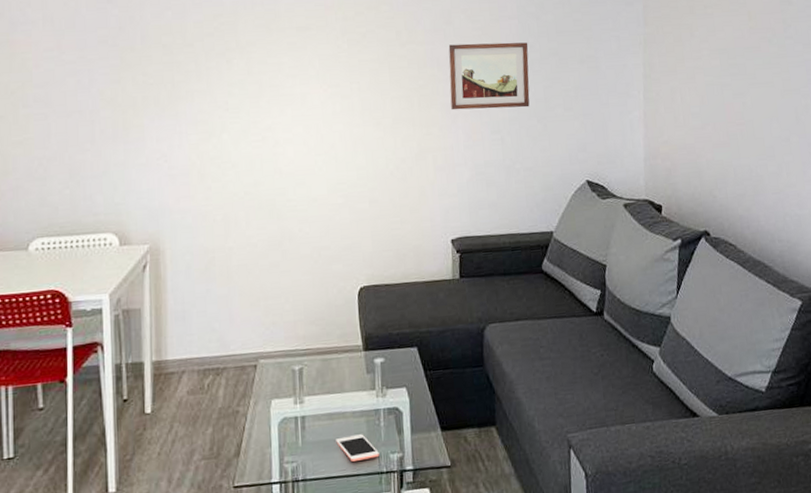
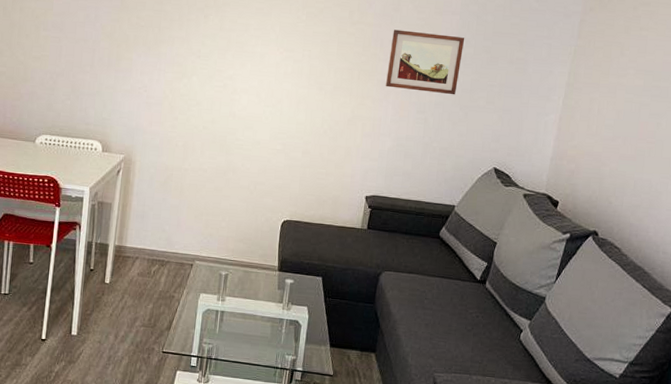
cell phone: present [336,434,379,462] -> none [245,334,278,356]

